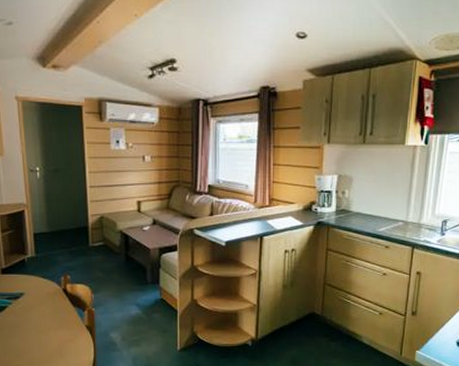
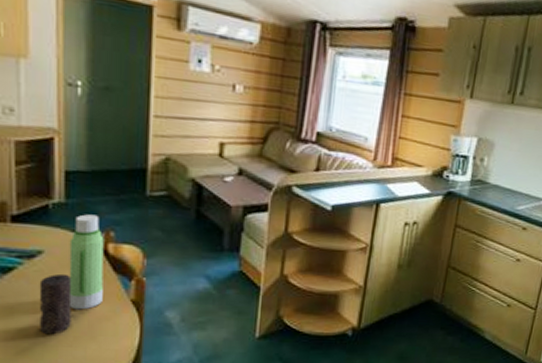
candle: none [23,309,47,355] -> present [39,273,72,335]
water bottle: none [40,264,66,335] -> present [69,214,104,310]

